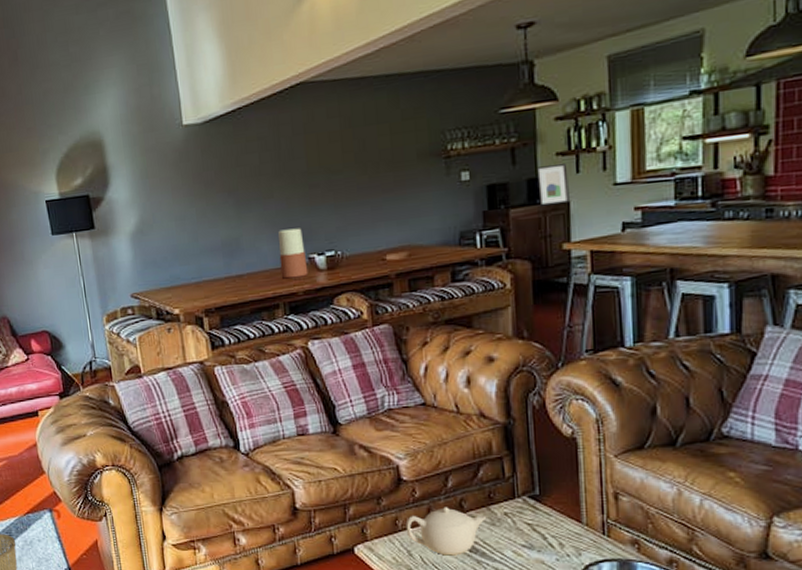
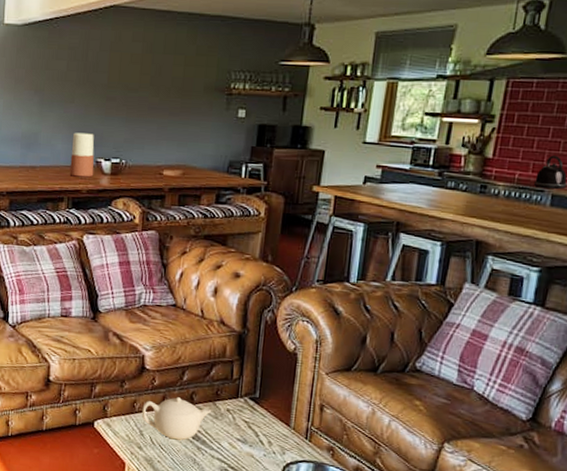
picture frame: present [537,162,569,206] -> none [299,116,328,152]

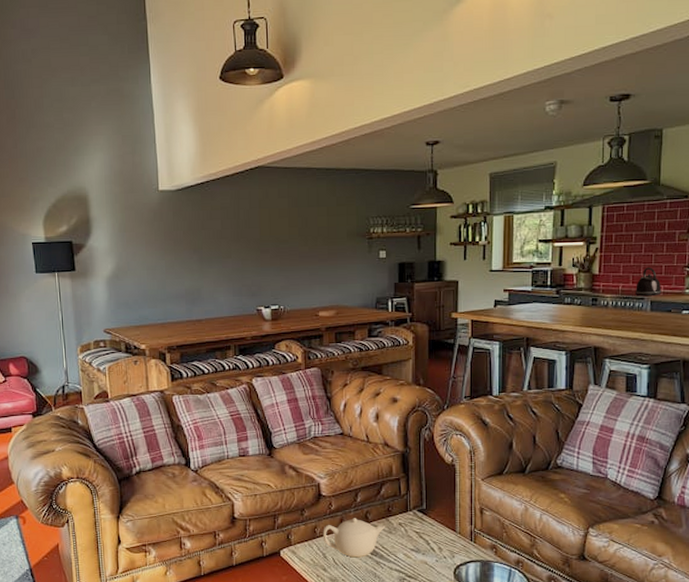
vase: present [69,132,95,178] -> none [232,284,256,325]

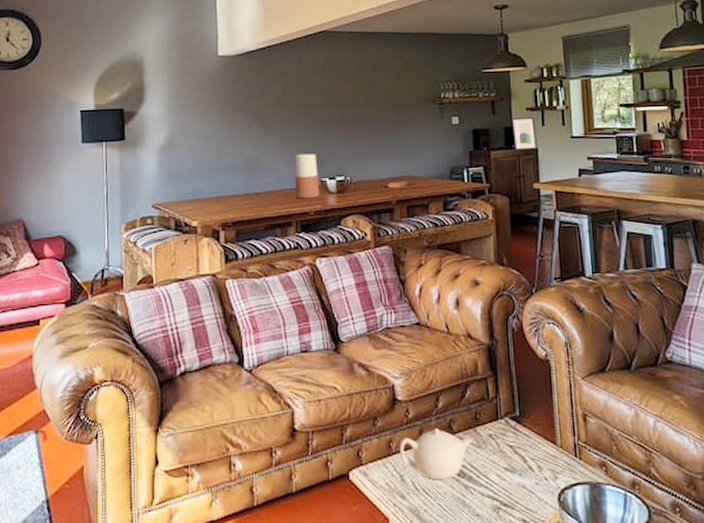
vase: none [232,284,256,325] -> present [294,154,320,199]
picture frame: none [436,251,458,283] -> present [512,116,538,151]

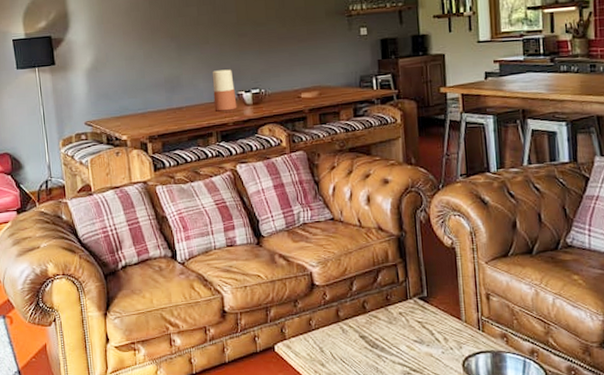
teapot: present [399,428,472,481] -> none [318,308,384,351]
picture frame: present [512,116,538,151] -> none [419,23,445,57]

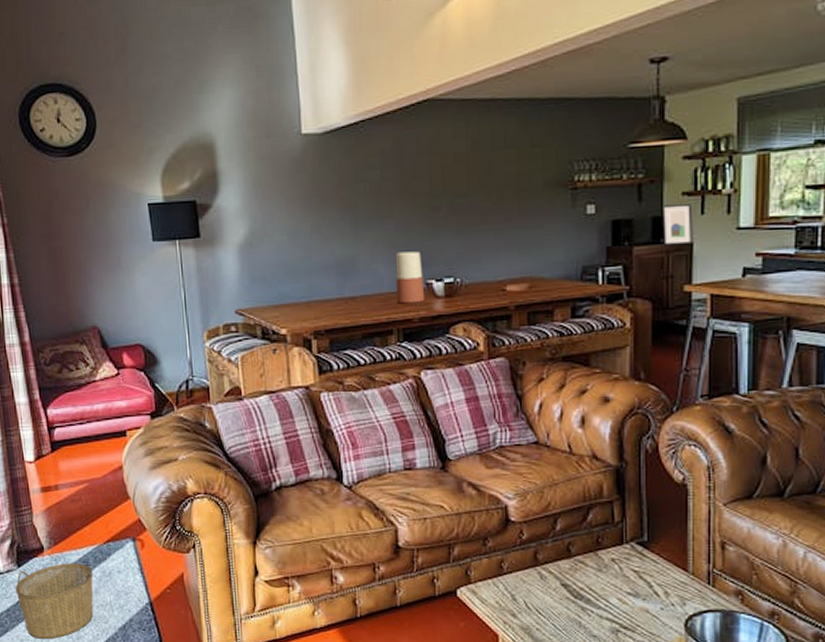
picture frame: none [419,23,445,57] -> present [663,202,693,246]

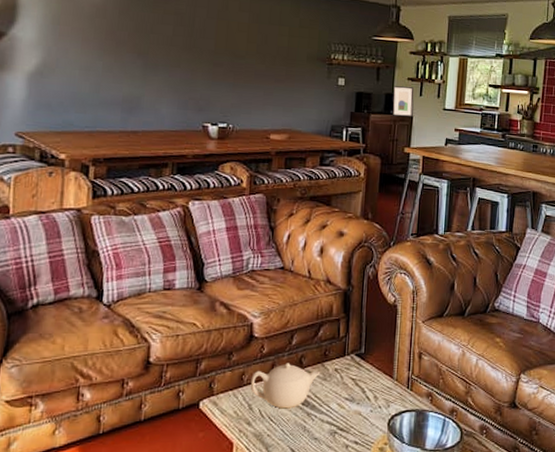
vase: present [395,251,425,304] -> none [174,97,201,142]
teapot: none [511,551,592,602] -> present [250,363,319,409]

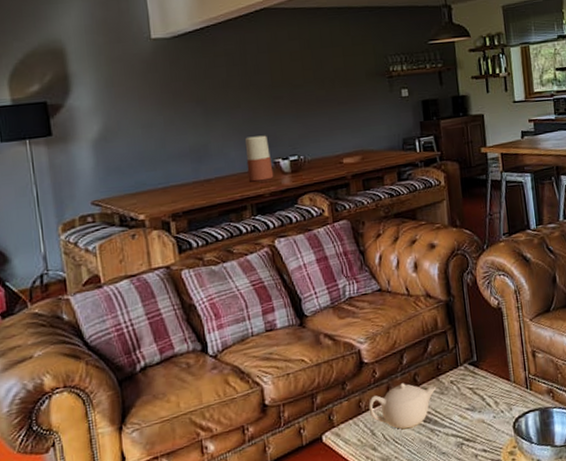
vase: none [174,97,201,142] -> present [244,135,274,182]
picture frame: present [392,86,415,117] -> none [458,84,484,118]

